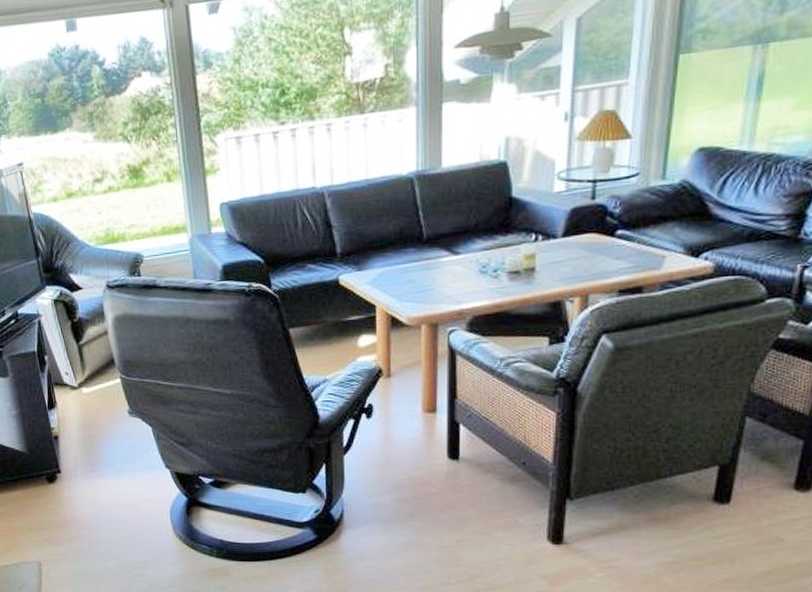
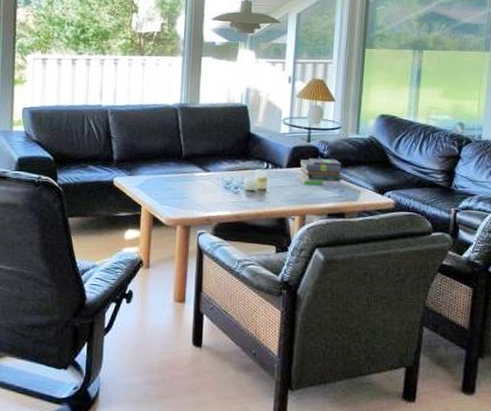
books: none [575,217,640,258] -> present [296,158,342,187]

